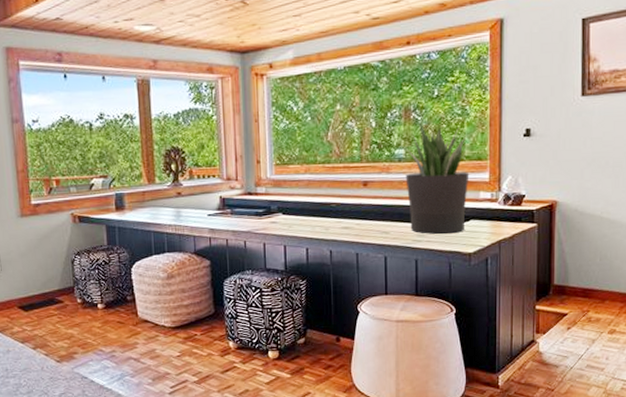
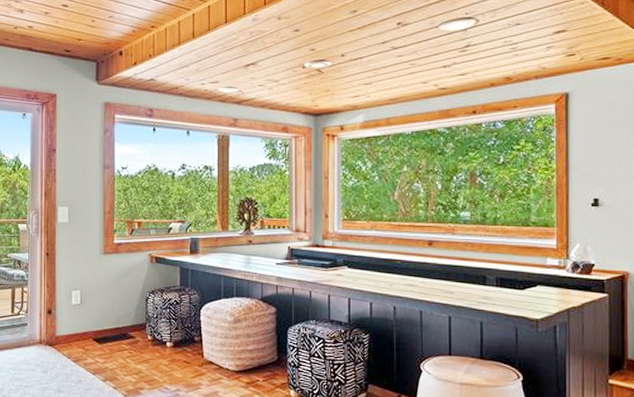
planter: present [405,121,470,235] -> none [471,185,536,299]

